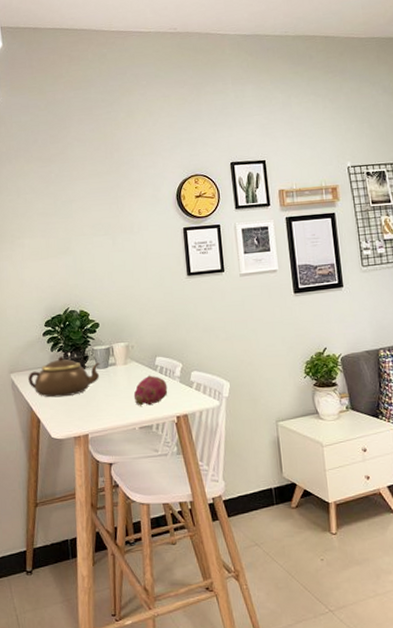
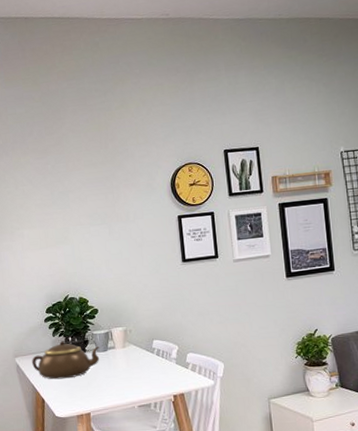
fruit: present [133,375,168,406] -> none [132,357,165,386]

